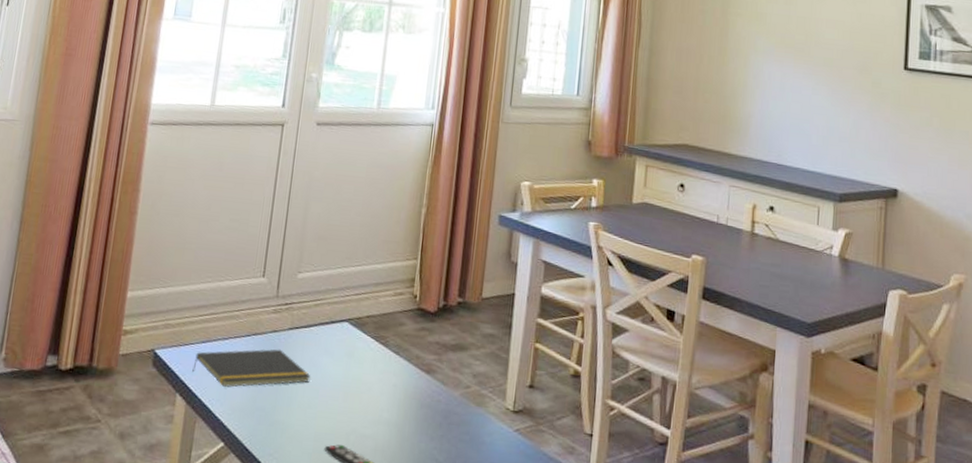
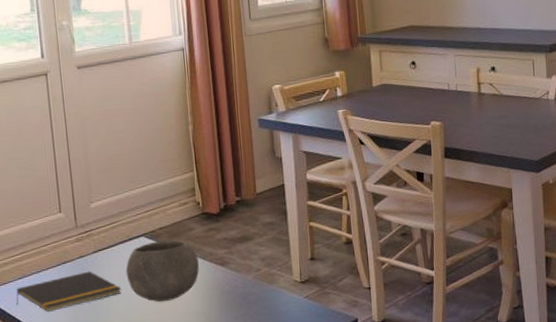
bowl: none [319,330,403,402] -> present [125,239,199,302]

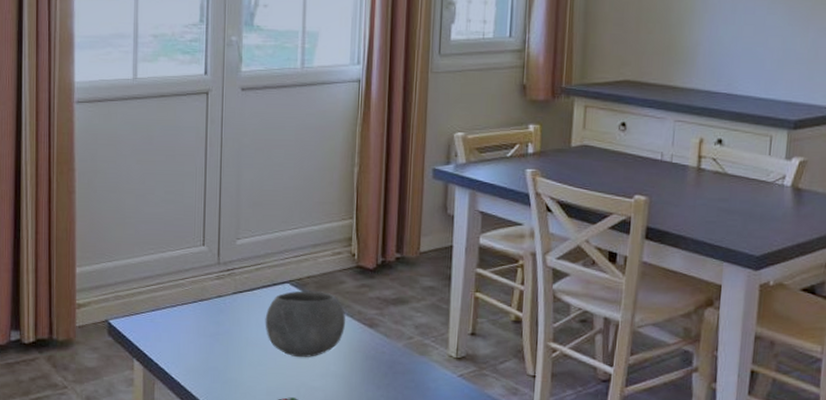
notepad: present [16,271,122,312] -> none [146,313,258,351]

